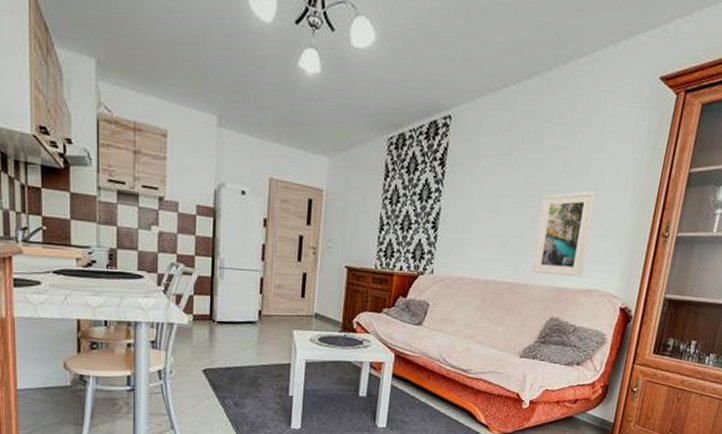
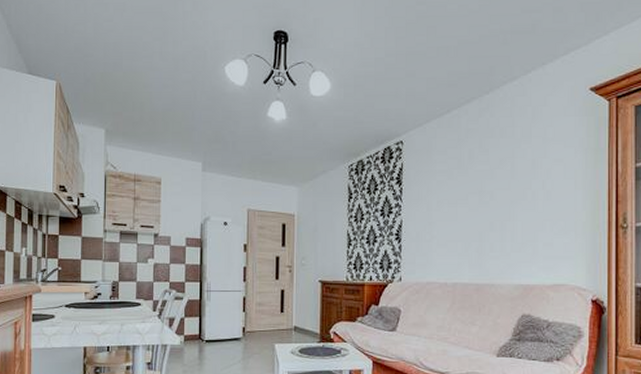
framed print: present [531,191,597,278] -> none [496,193,548,274]

